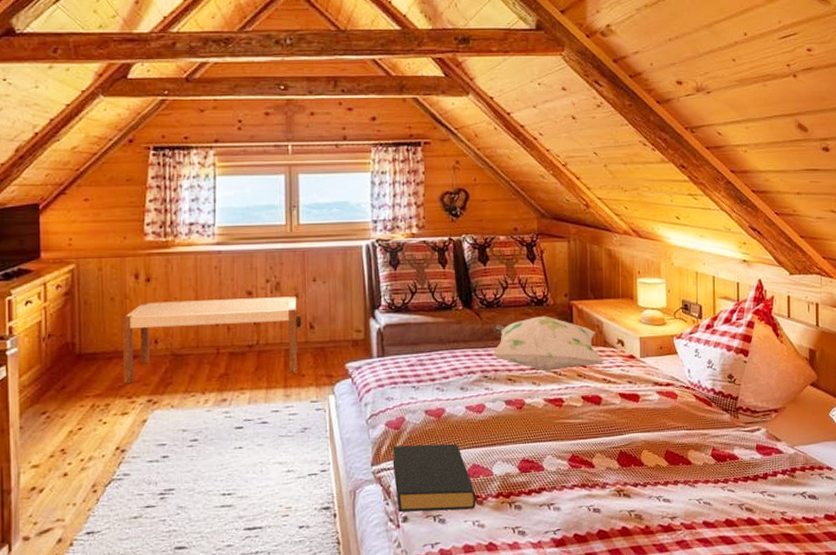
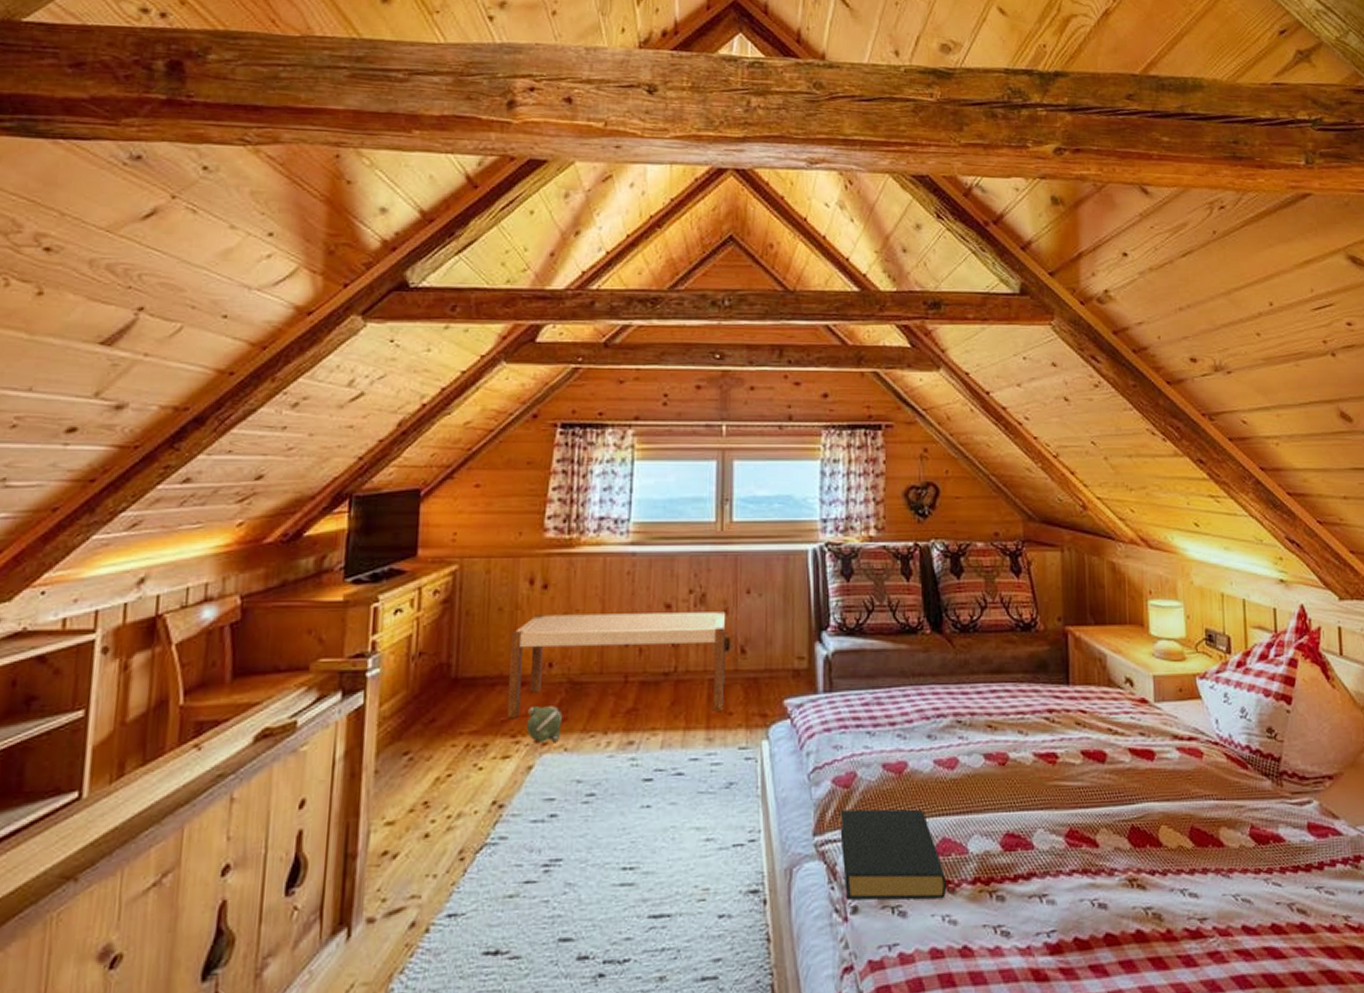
plush toy: none [139,373,169,402] -> present [526,706,563,743]
decorative pillow: present [492,316,605,371] -> none [967,645,1109,717]

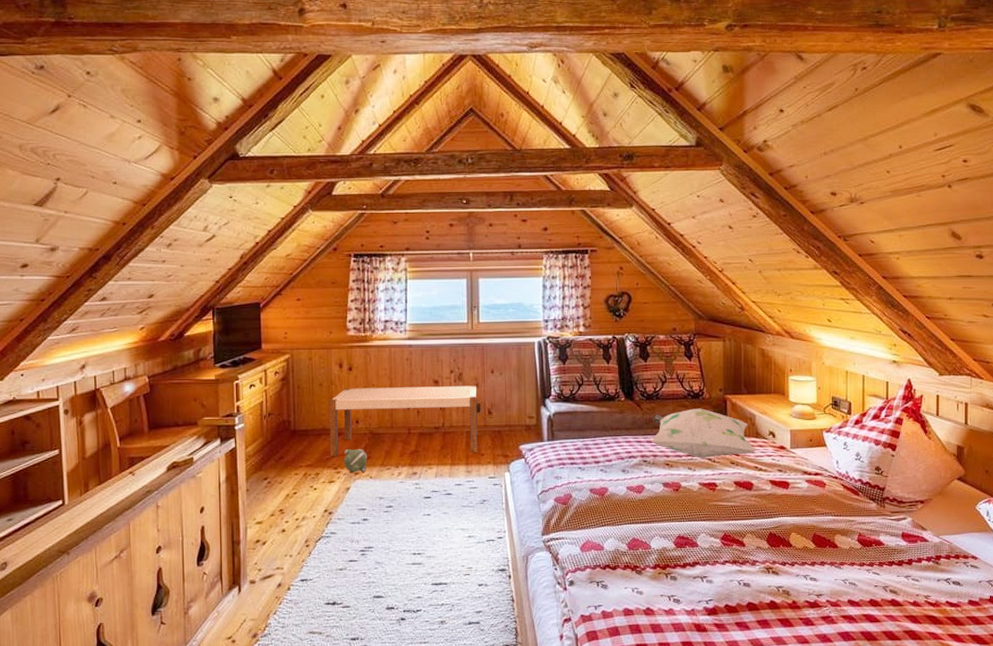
hardback book: present [840,809,947,900] -> none [560,518,636,578]
decorative pillow: none [967,645,1109,717] -> present [651,408,756,458]

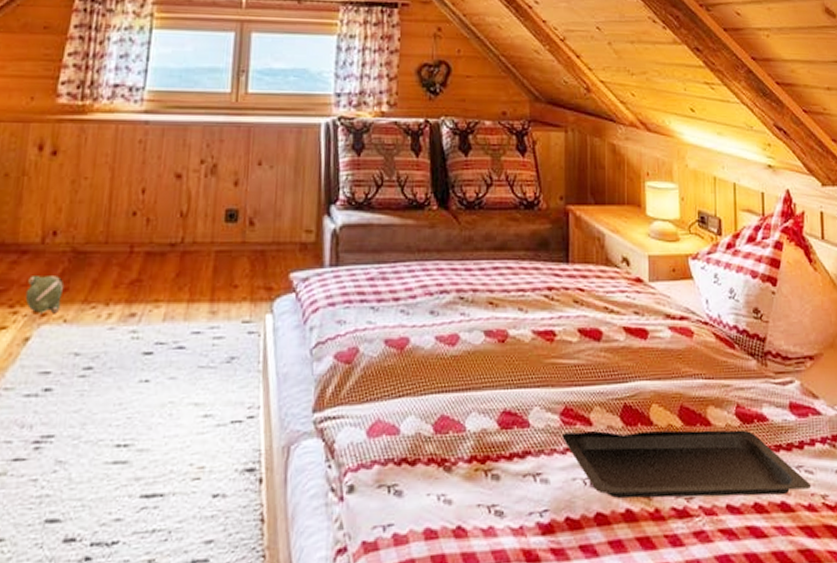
bench: present [328,386,478,456] -> none [5,182,237,287]
decorative pillow: present [651,408,756,458] -> none [470,223,606,294]
serving tray: none [722,550,917,595] -> present [562,429,811,499]

